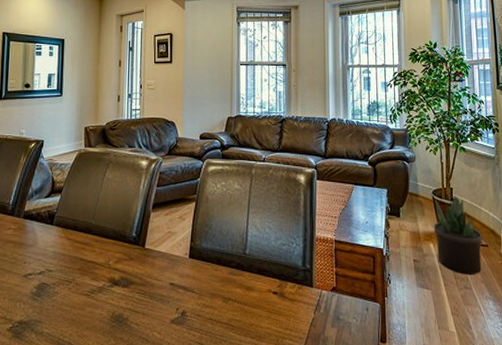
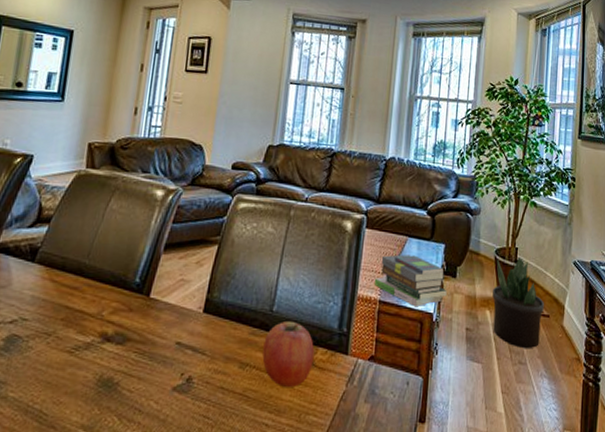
fruit: none [241,262,285,316] -> present [262,322,315,387]
books: none [328,200,393,244] -> present [374,254,447,308]

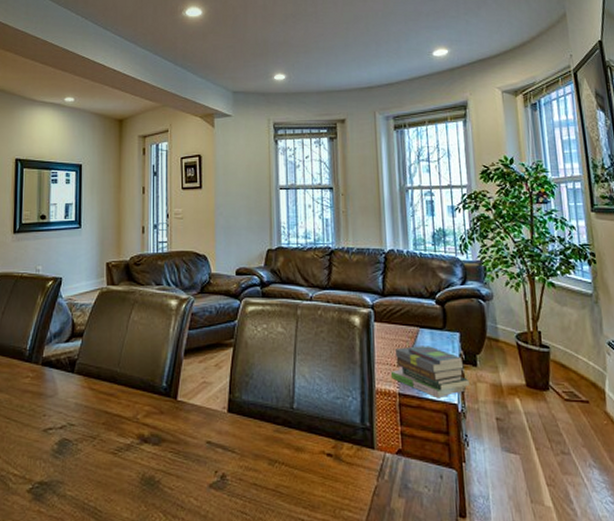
fruit: present [262,322,315,387] -> none [289,418,341,482]
planter: present [492,257,544,348] -> none [518,341,582,437]

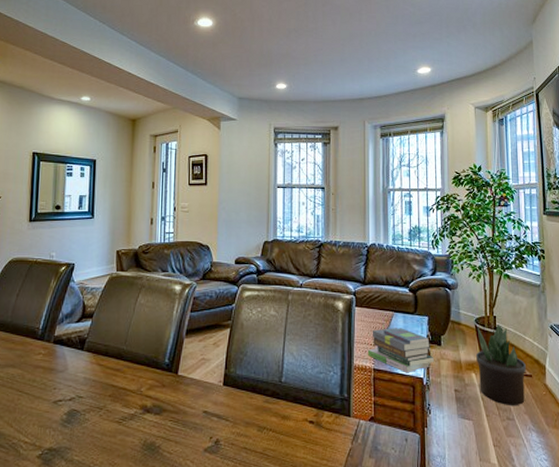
planter: none [518,341,582,437] -> present [476,324,526,405]

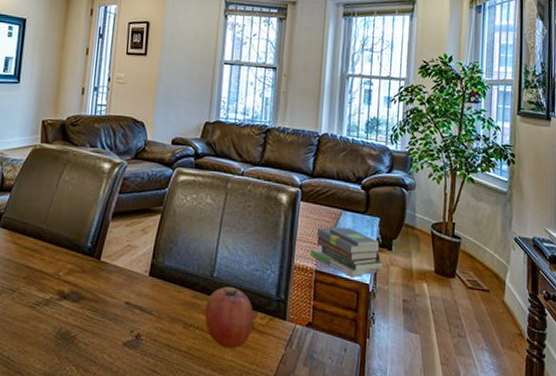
fruit: none [277,390,321,446] -> present [205,287,254,348]
planter: present [476,324,526,405] -> none [430,232,484,322]

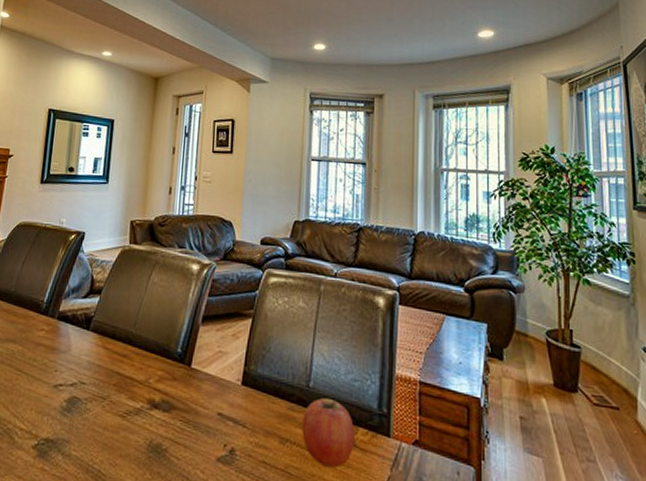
books: present [309,227,383,278] -> none [412,333,494,391]

